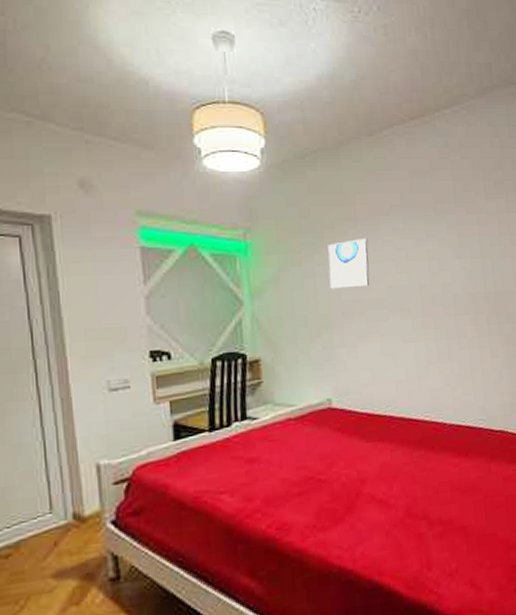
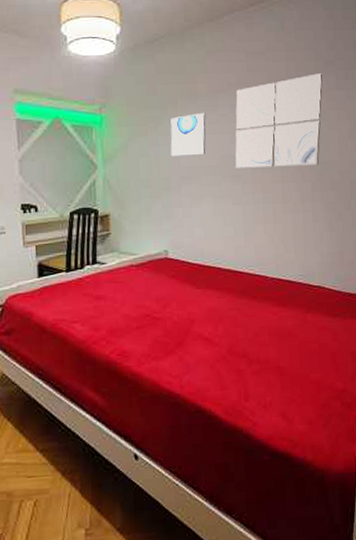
wall art: none [400,195,494,301] -> present [235,73,323,168]

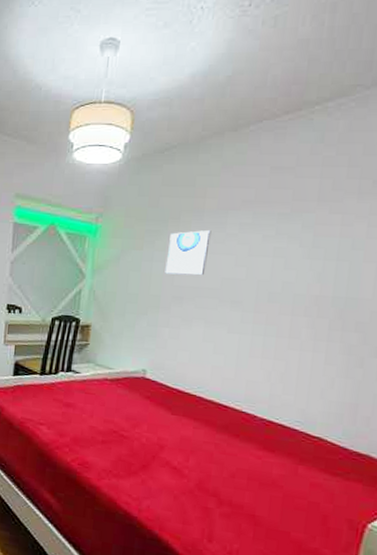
wall art: present [235,73,323,168] -> none [237,194,366,301]

